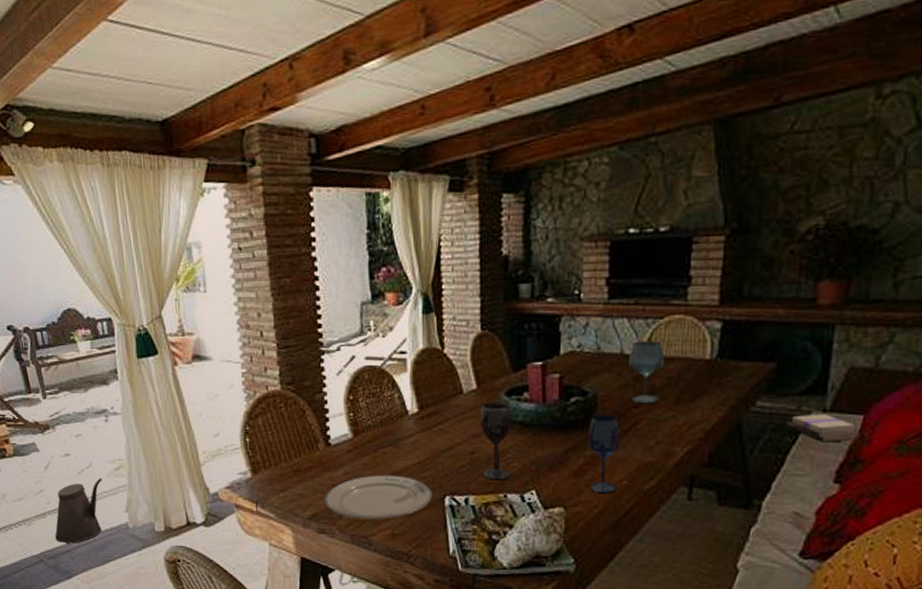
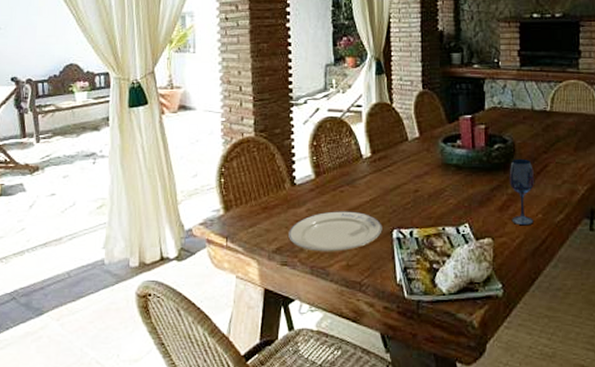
watering can: present [55,478,102,543] -> none [30,216,84,280]
wine glass: present [480,402,511,480] -> none [422,148,448,215]
wine glass: present [627,341,665,404] -> none [537,100,566,150]

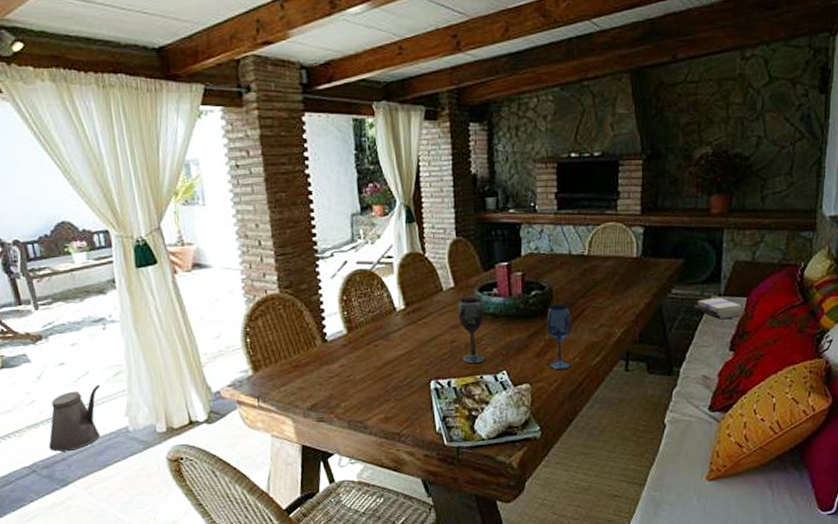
watering can: none [30,216,84,280] -> present [48,384,100,451]
plate: present [289,211,382,252] -> none [323,364,420,407]
wine glass: none [422,148,448,215] -> present [457,297,486,364]

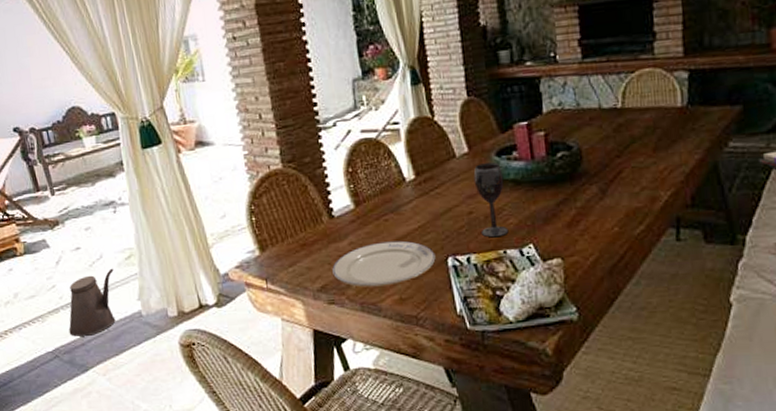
plate: none [323,364,420,407] -> present [332,240,436,288]
wineglass: present [546,304,572,370] -> none [576,166,609,242]

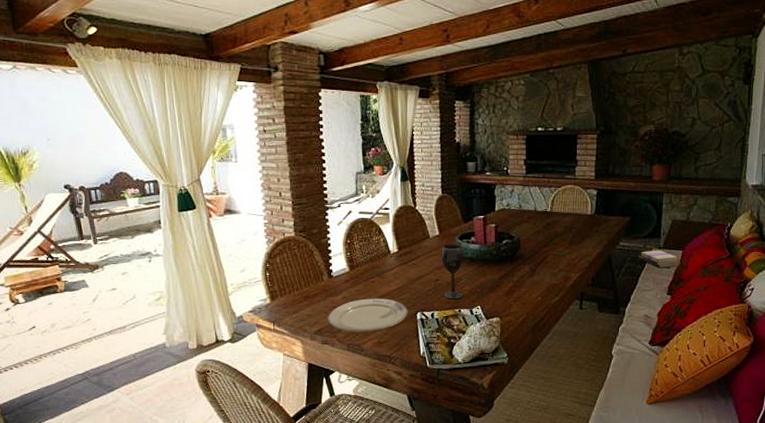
watering can: present [69,268,116,337] -> none [99,307,144,362]

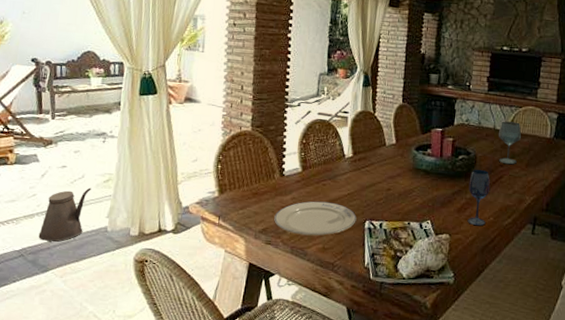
watering can: none [99,307,144,362] -> present [38,188,91,242]
wine glass: present [441,244,464,300] -> none [394,154,418,212]
wineglass: none [515,252,536,307] -> present [467,169,491,226]
wine glass: none [539,202,563,245] -> present [498,121,522,165]

